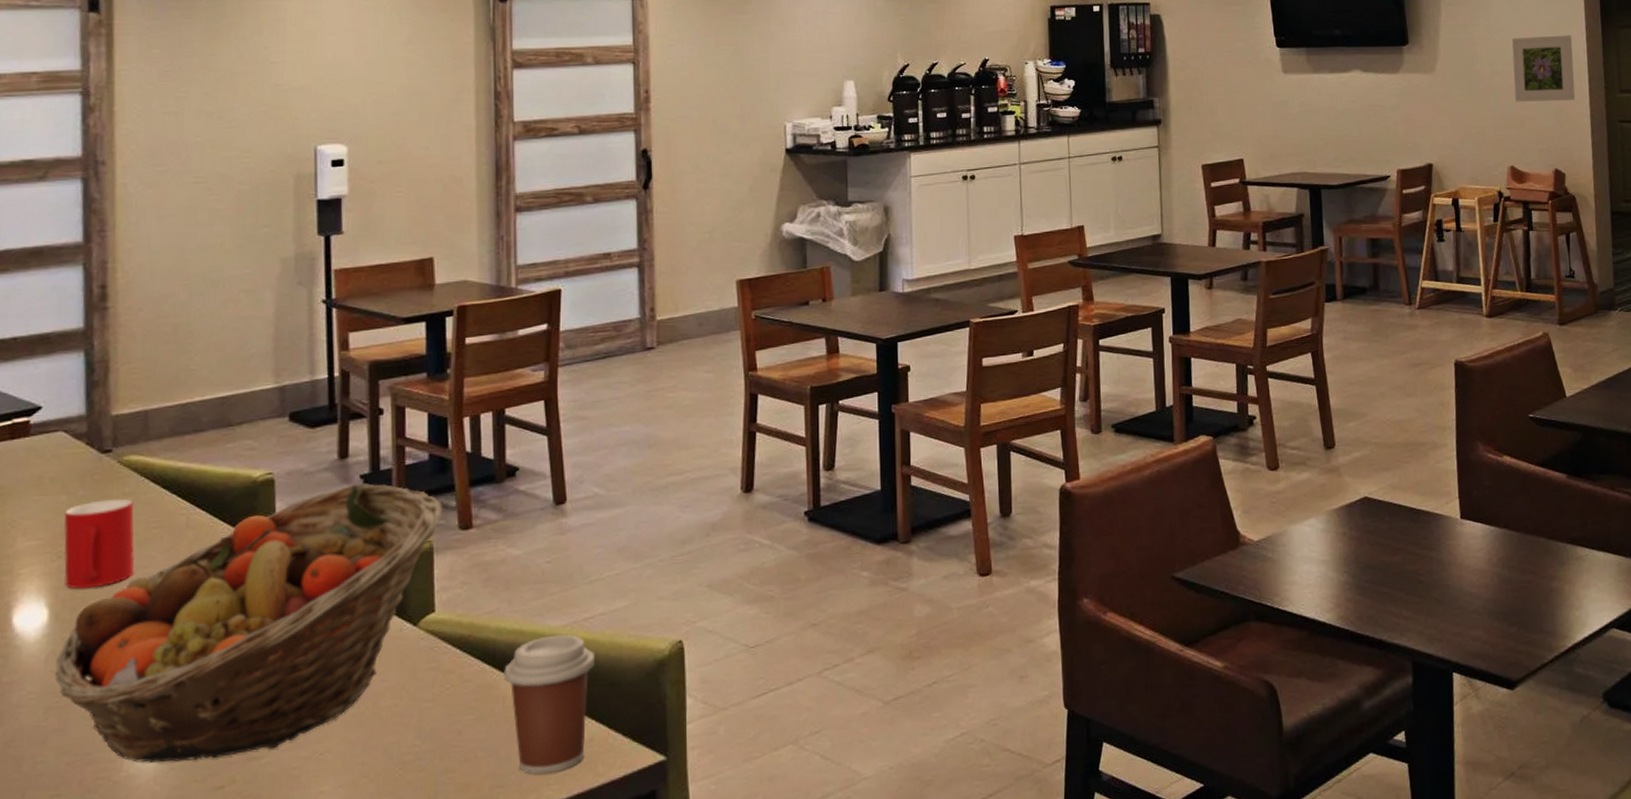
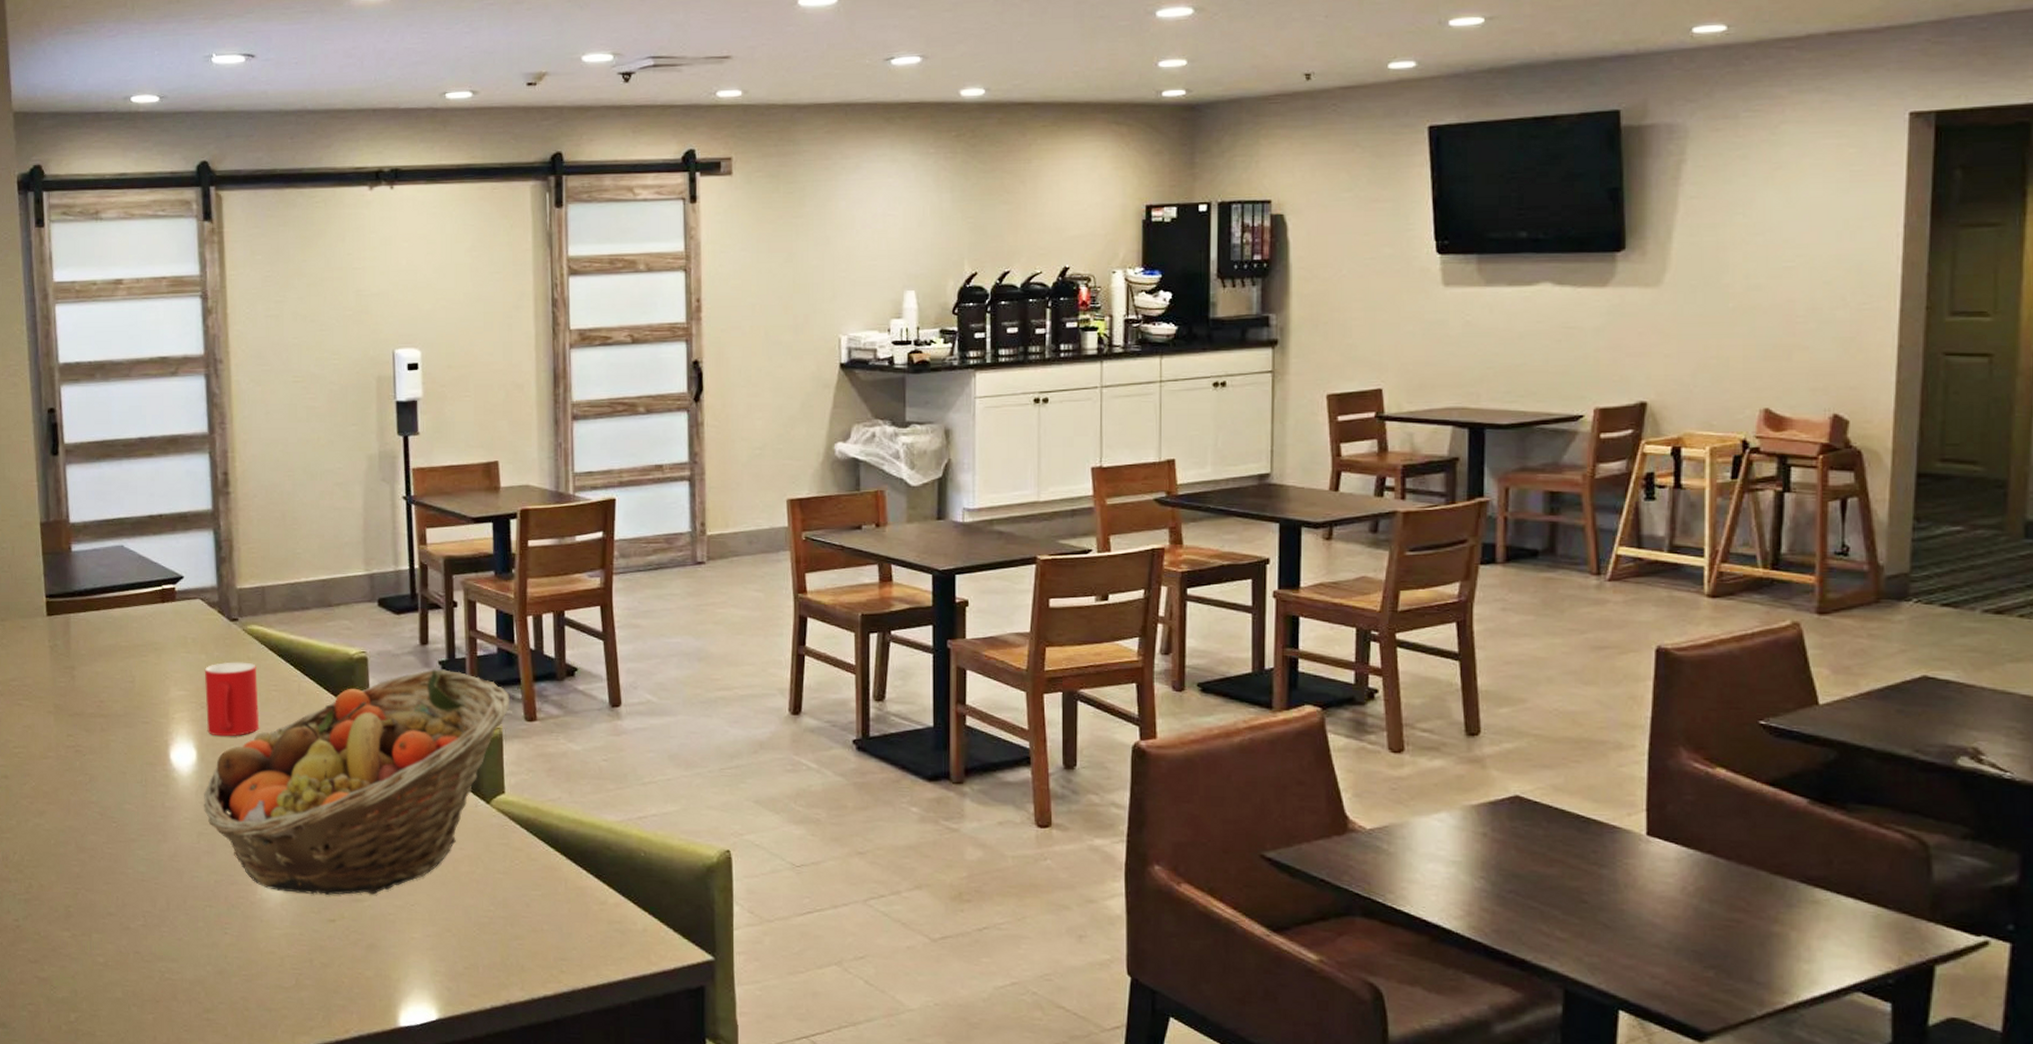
coffee cup: present [504,634,594,775] -> none [566,829,647,955]
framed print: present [1512,35,1576,102] -> none [1781,237,1880,326]

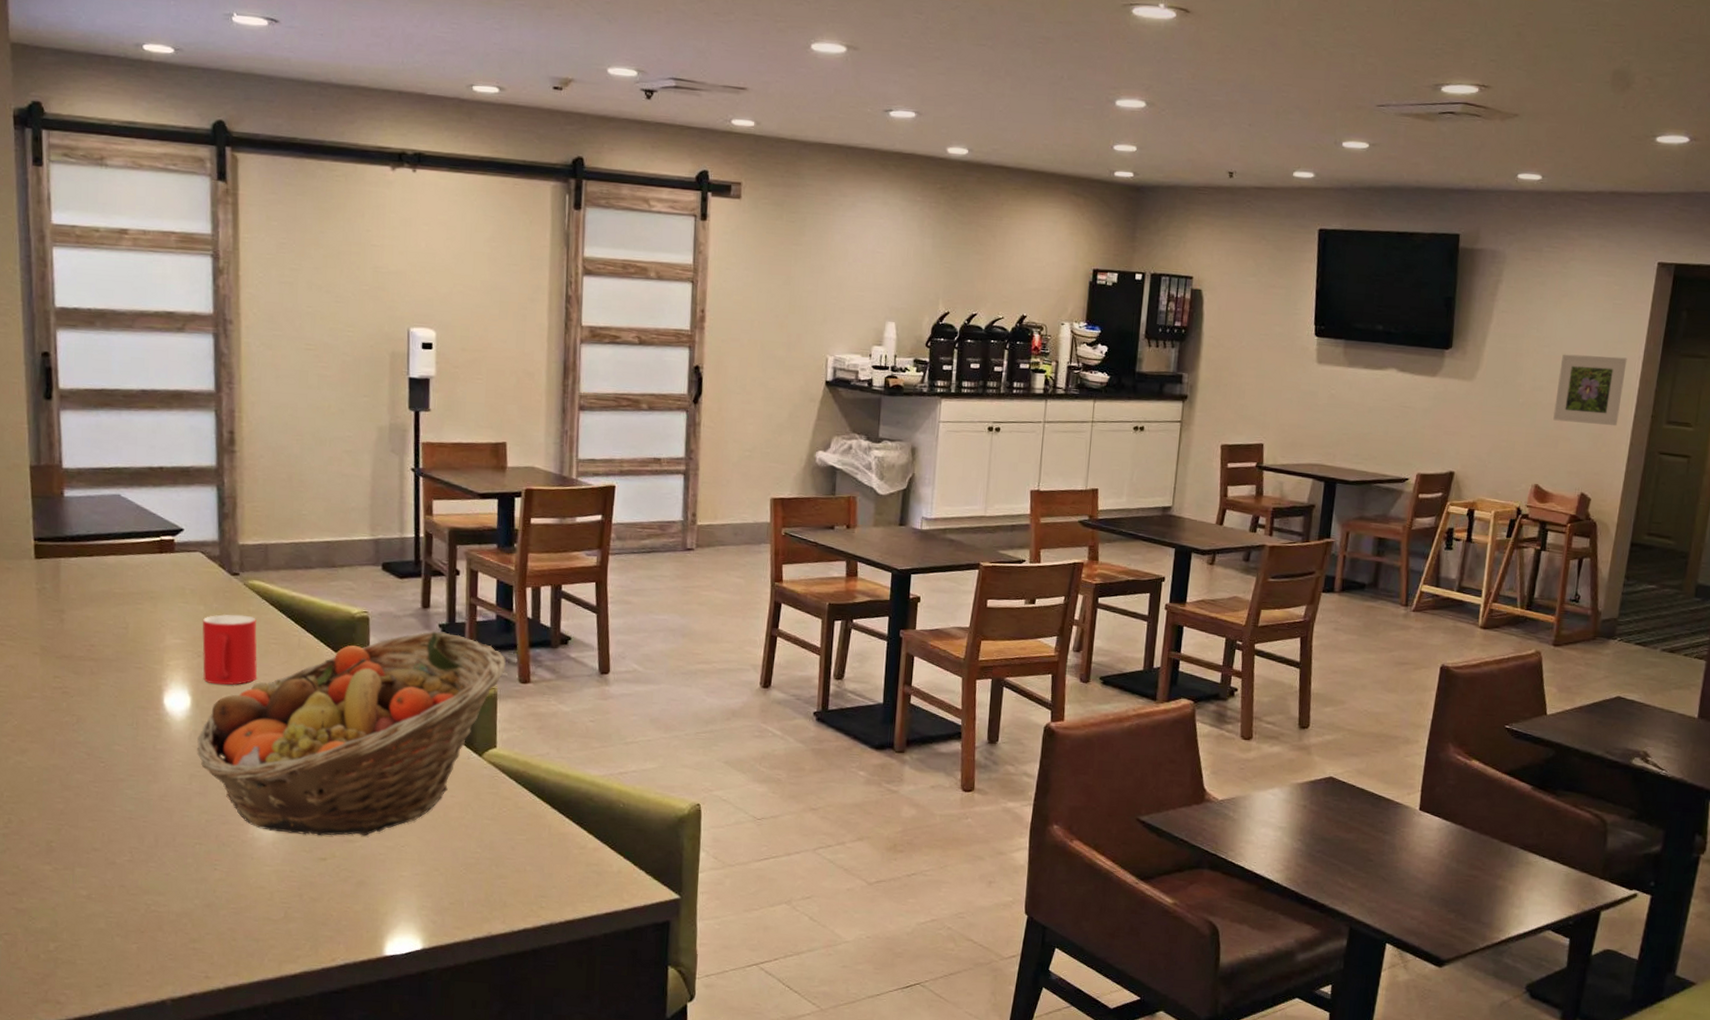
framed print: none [1781,237,1880,326] -> present [1553,354,1627,426]

